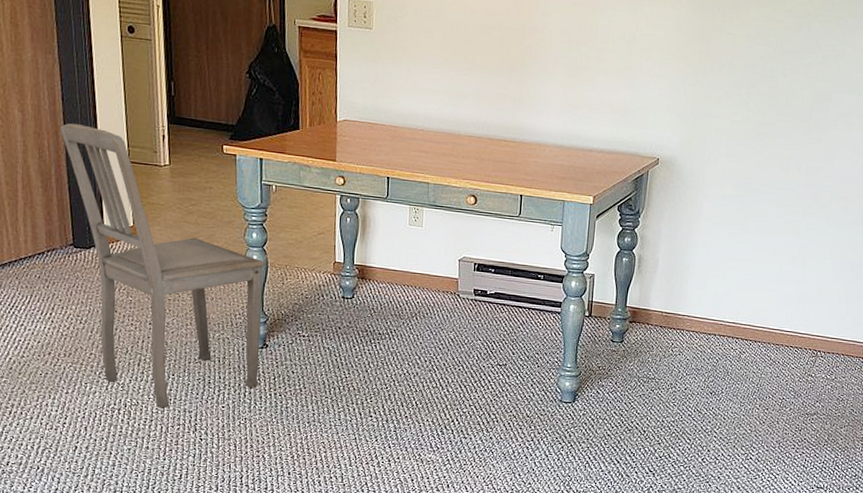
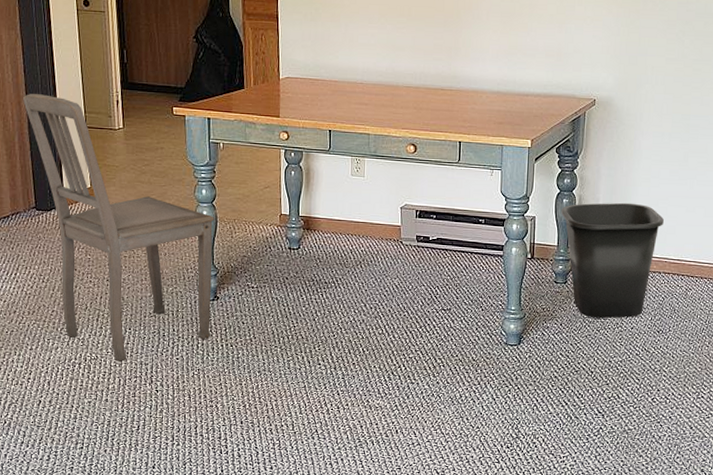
waste bin: none [620,263,721,379] -> present [561,202,664,318]

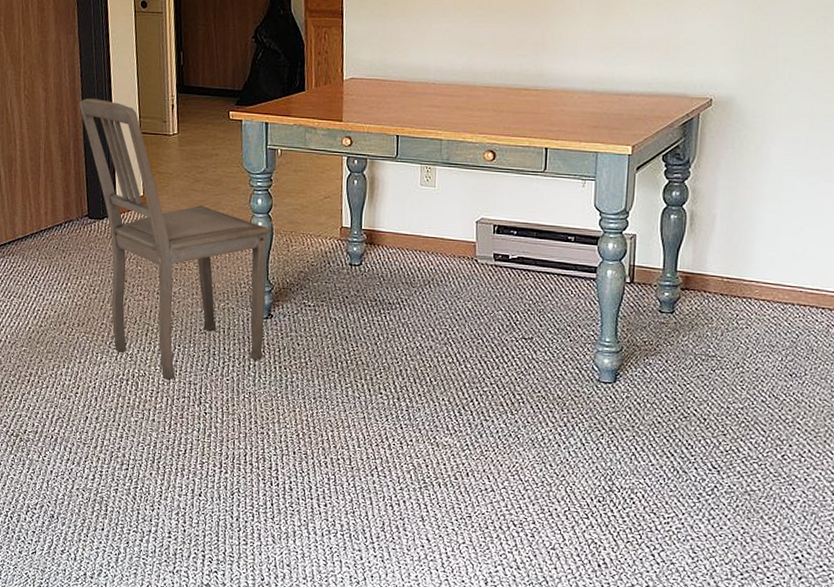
waste bin: present [561,202,664,318] -> none [668,220,799,357]

